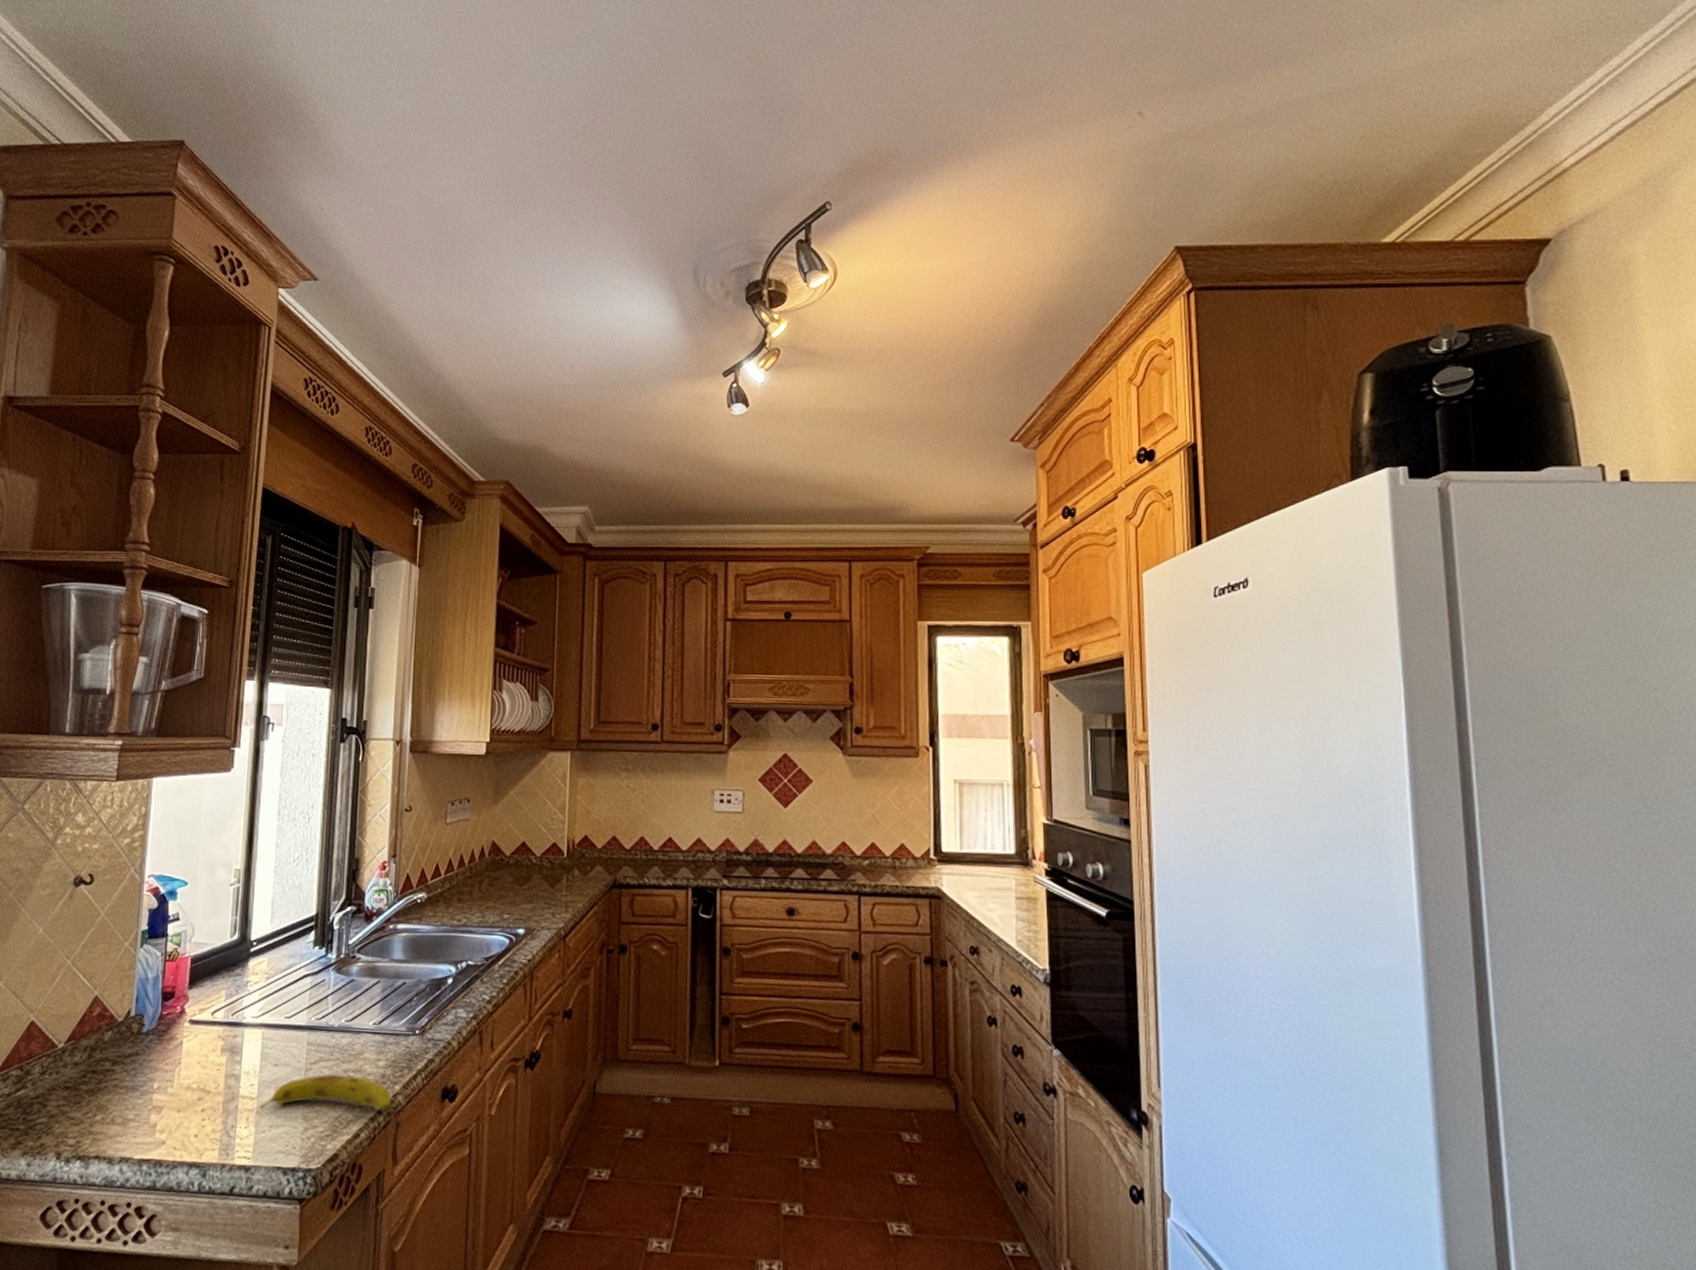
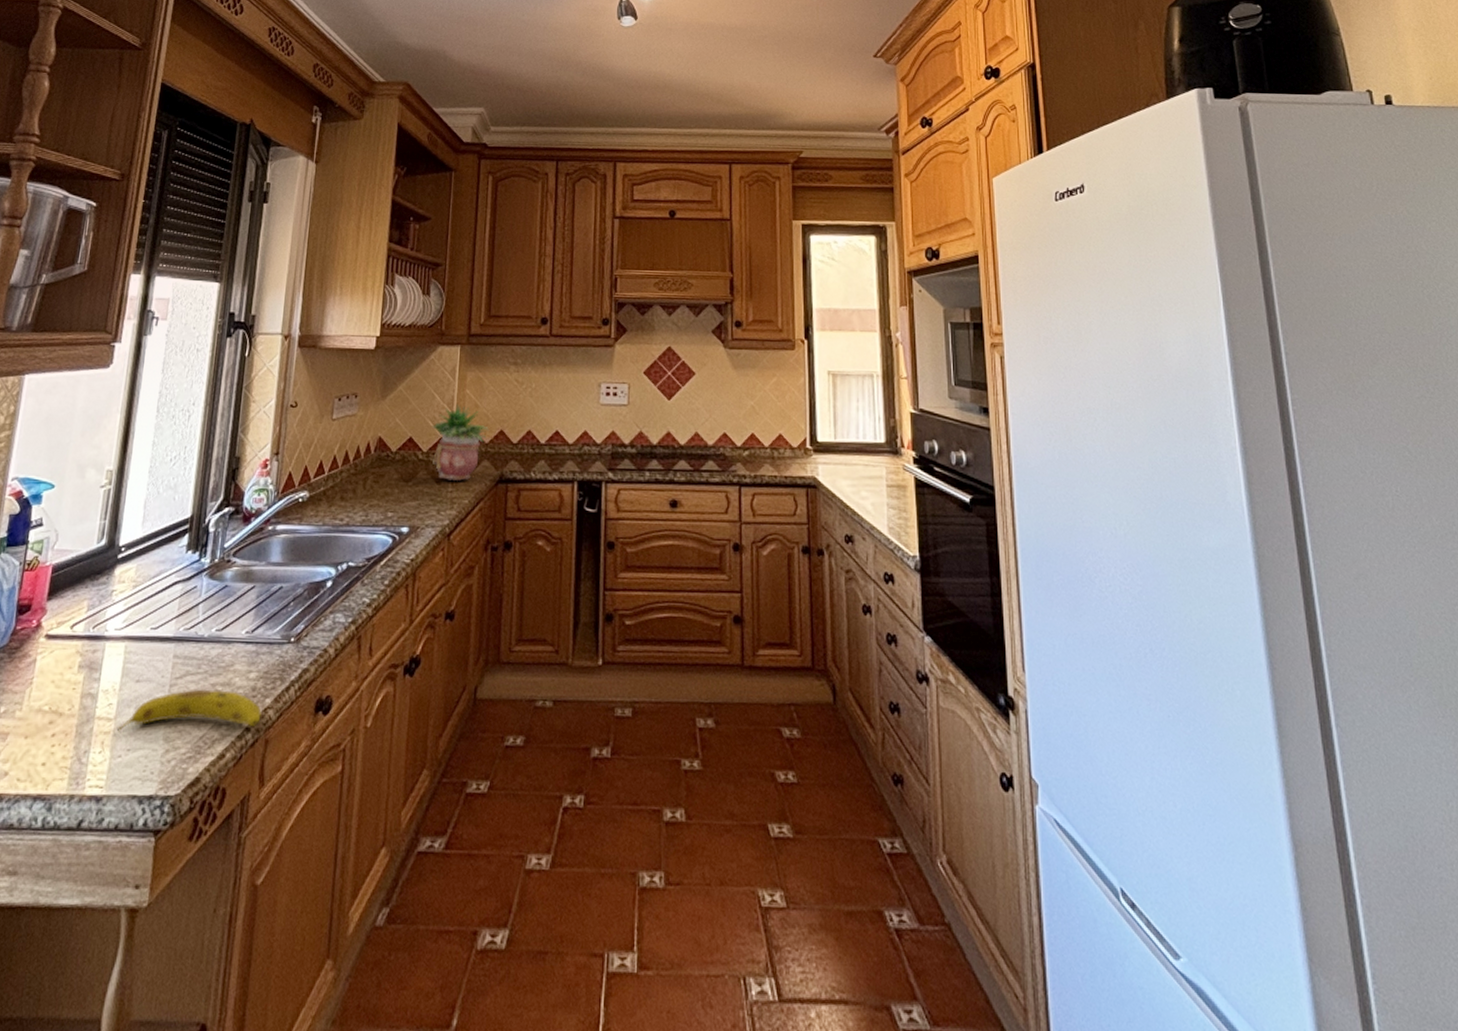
potted plant: none [544,809,601,885] -> present [431,404,489,481]

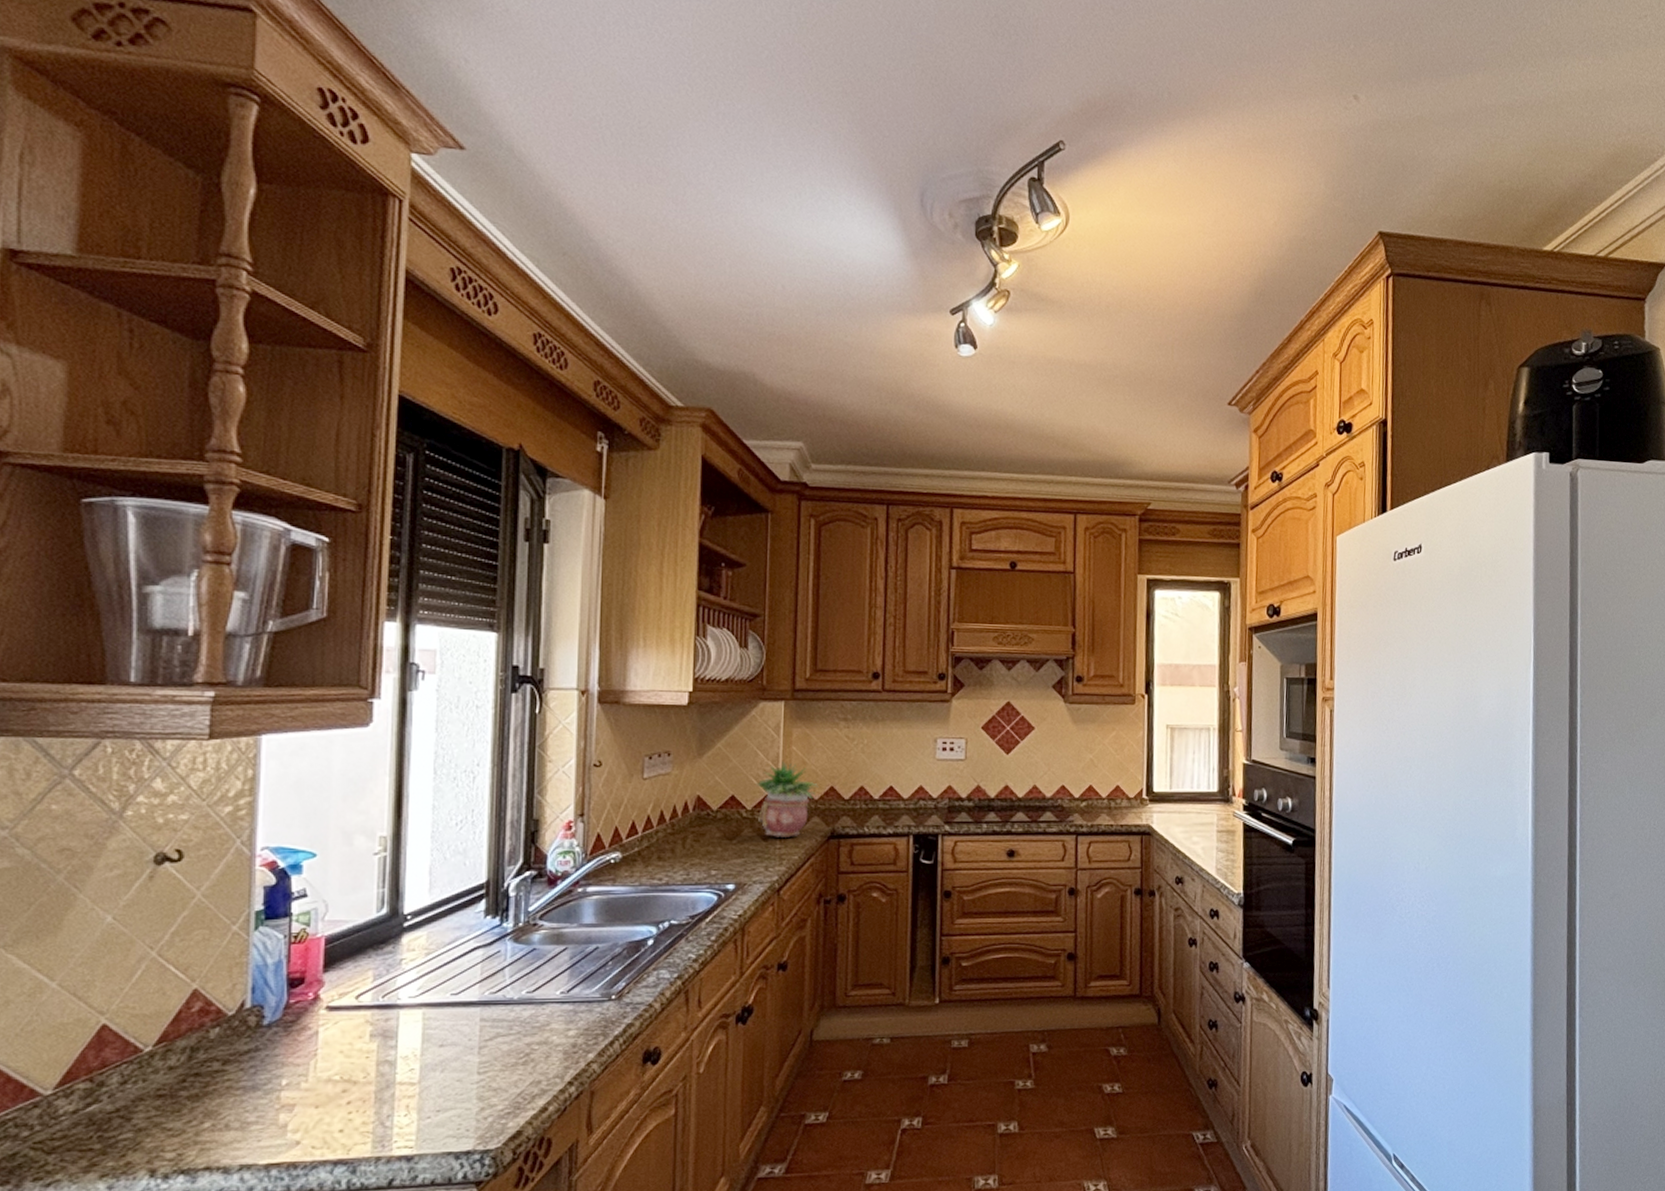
fruit: present [116,689,262,732] -> none [422,1049,585,1095]

